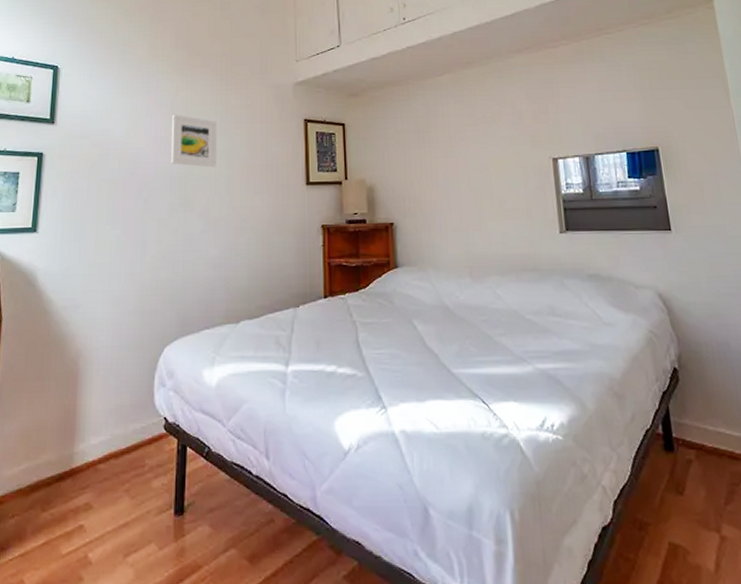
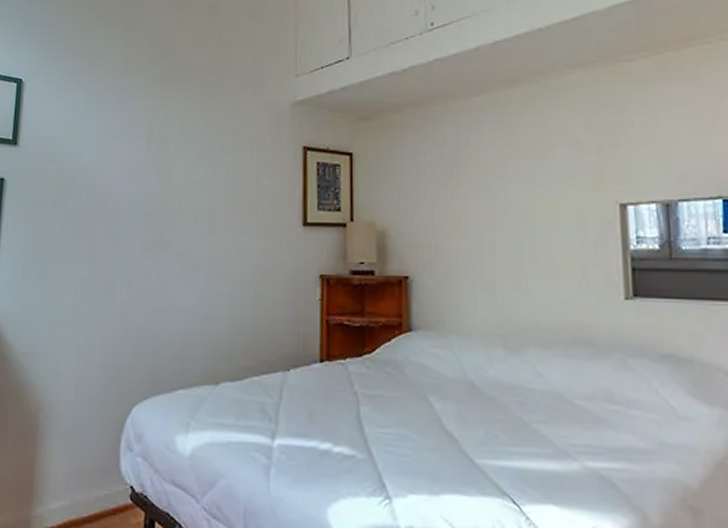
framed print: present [170,114,218,168] -> none [145,137,200,202]

